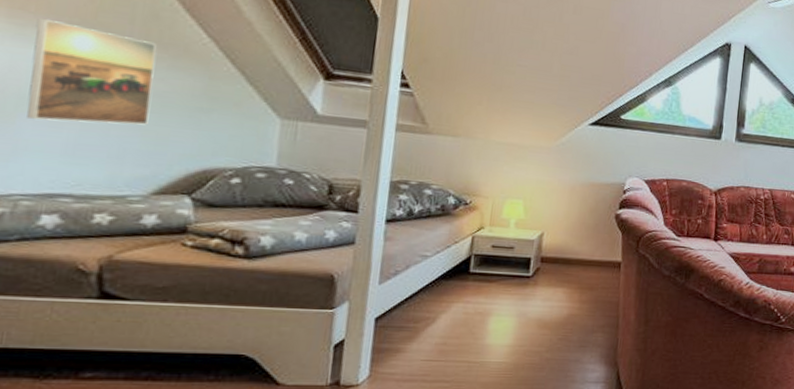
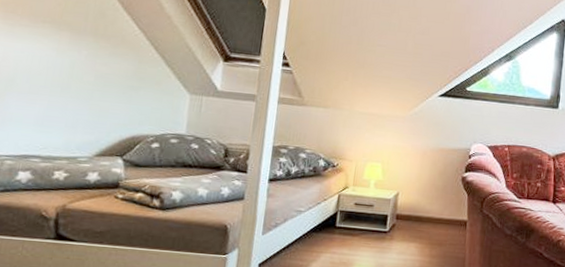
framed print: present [27,18,156,125] -> none [12,19,102,101]

